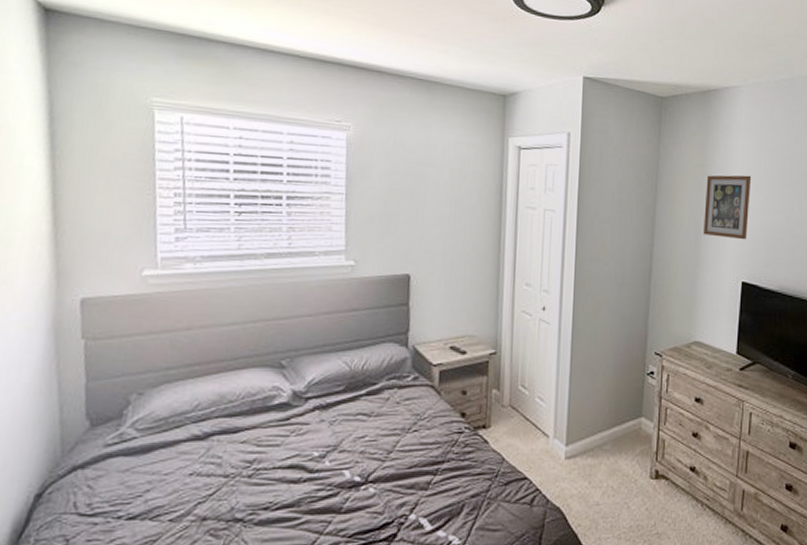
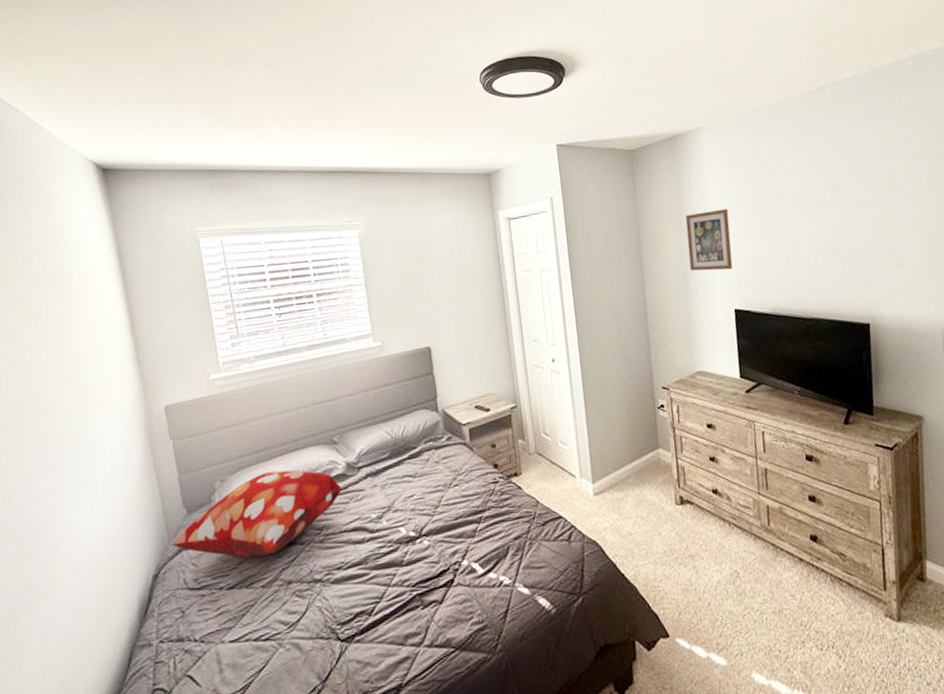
decorative pillow: none [65,389,284,486] -> present [172,470,343,558]

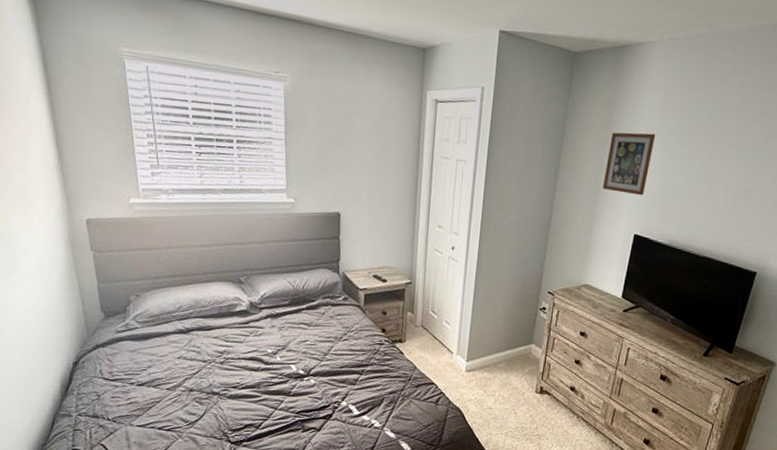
decorative pillow: present [172,470,343,558] -> none [90,295,245,366]

